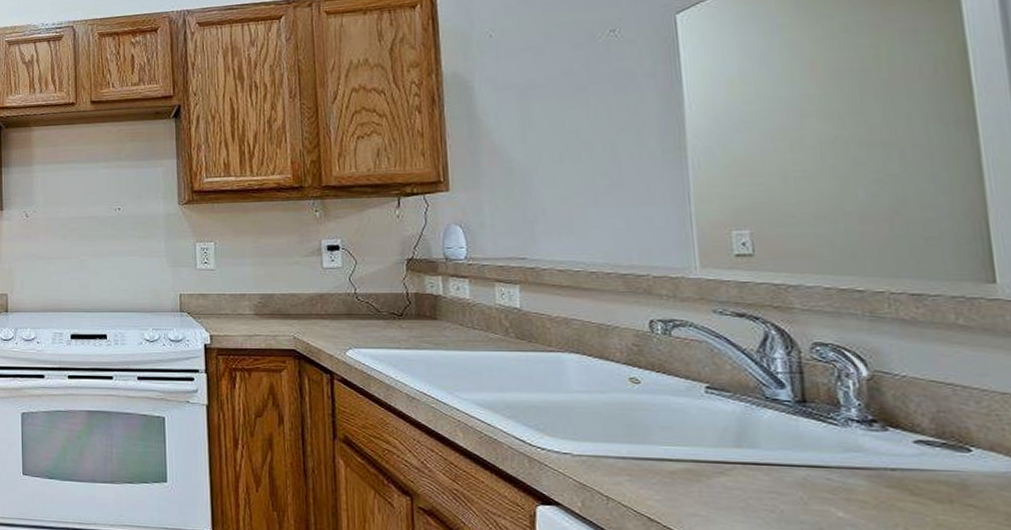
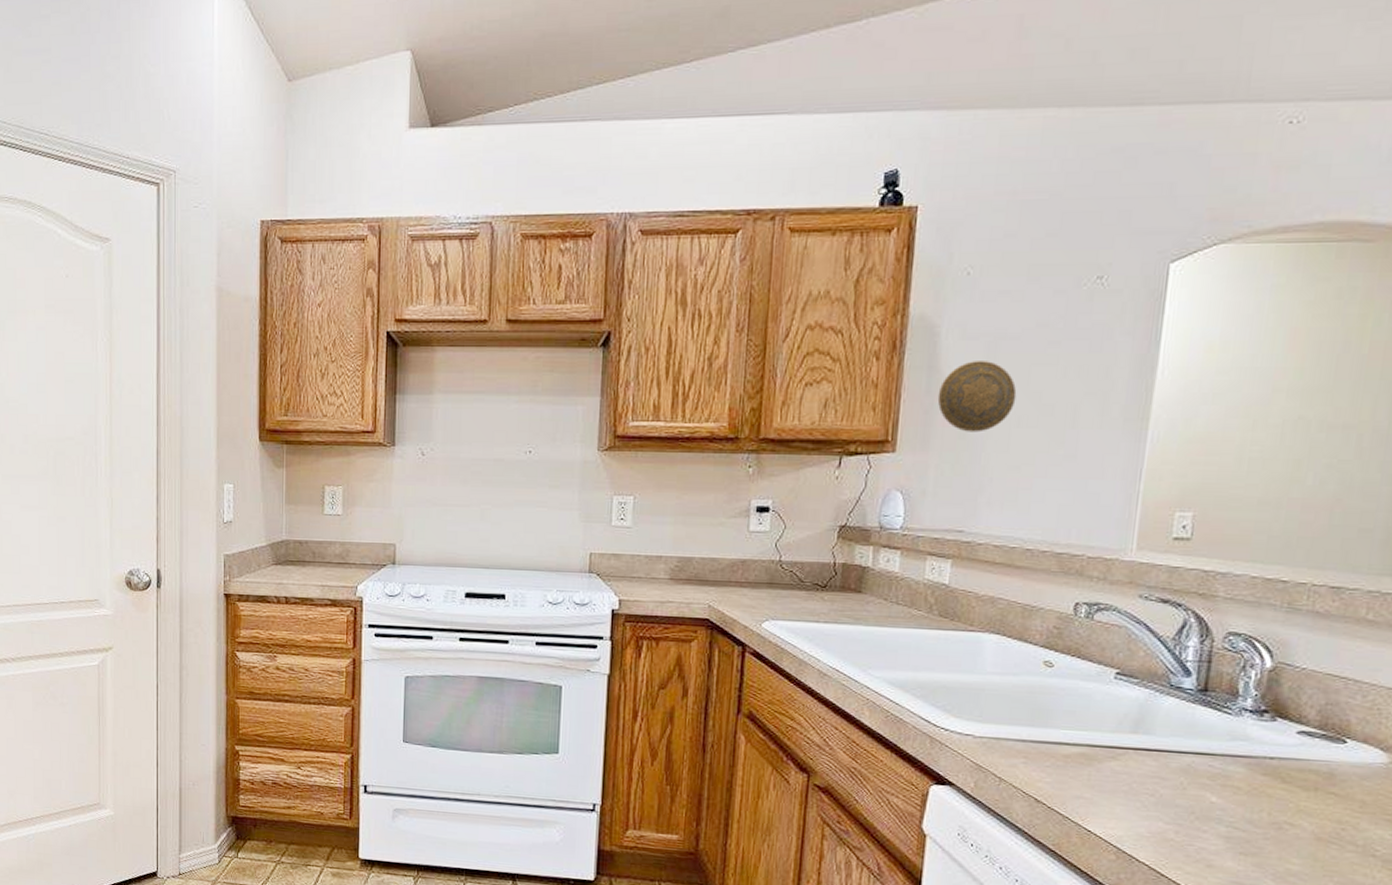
decorative plate: none [480,107,555,170] -> present [937,361,1017,432]

